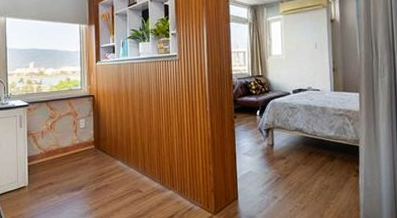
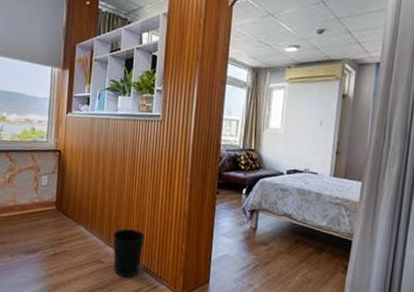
wastebasket: none [147,158,176,203] -> present [113,229,145,278]

